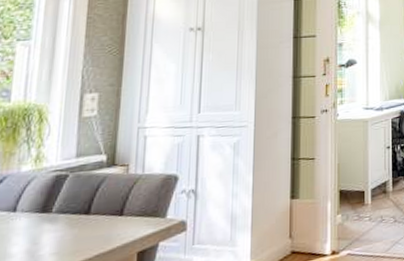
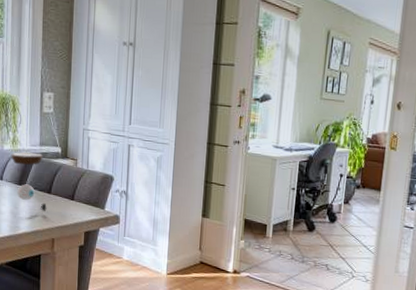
jar: none [32,166,83,241] -> present [11,152,47,212]

